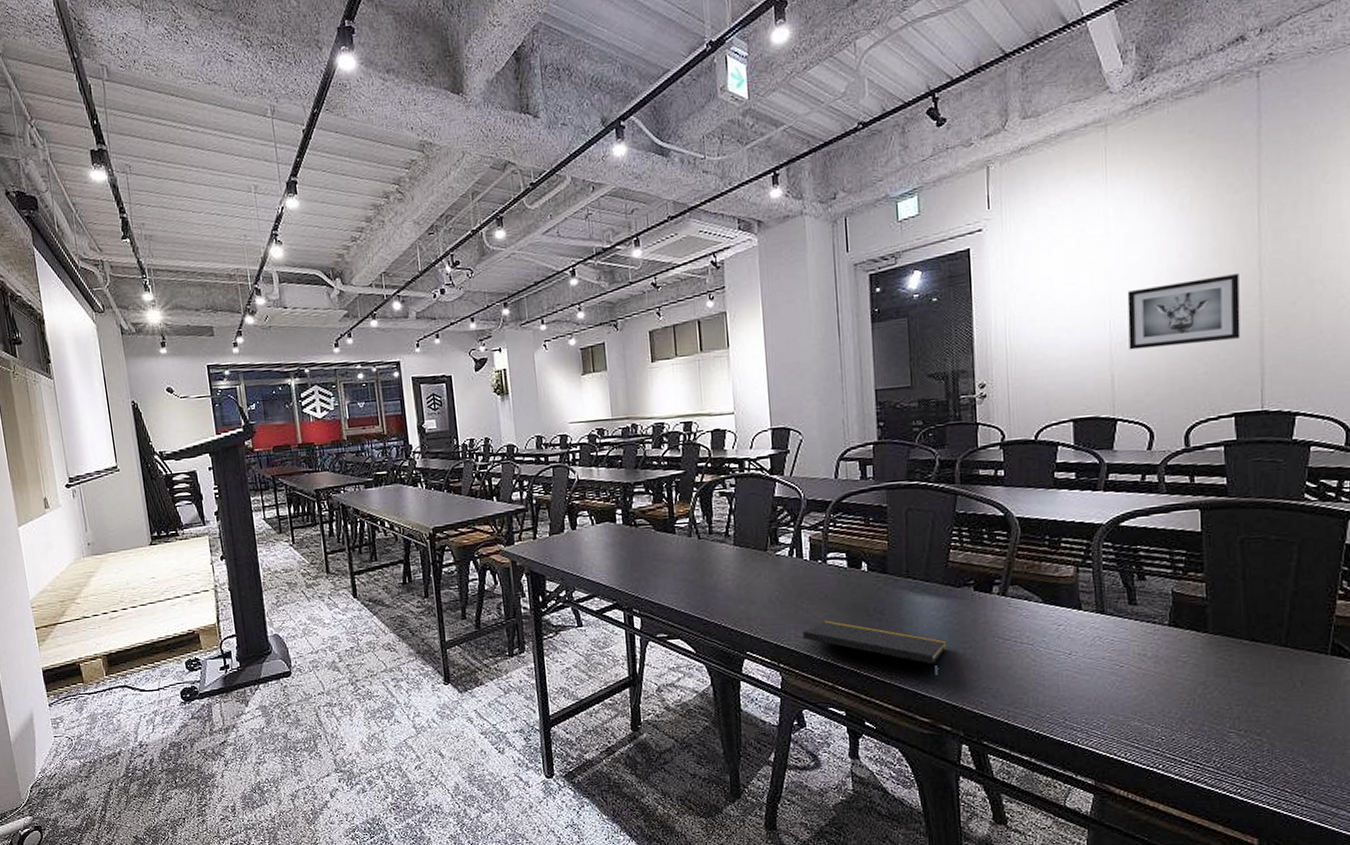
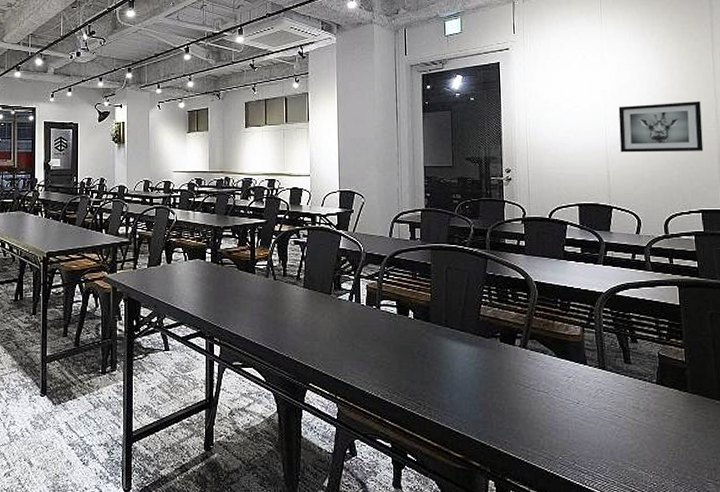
notepad: present [803,620,947,681] -> none [358,360,477,420]

